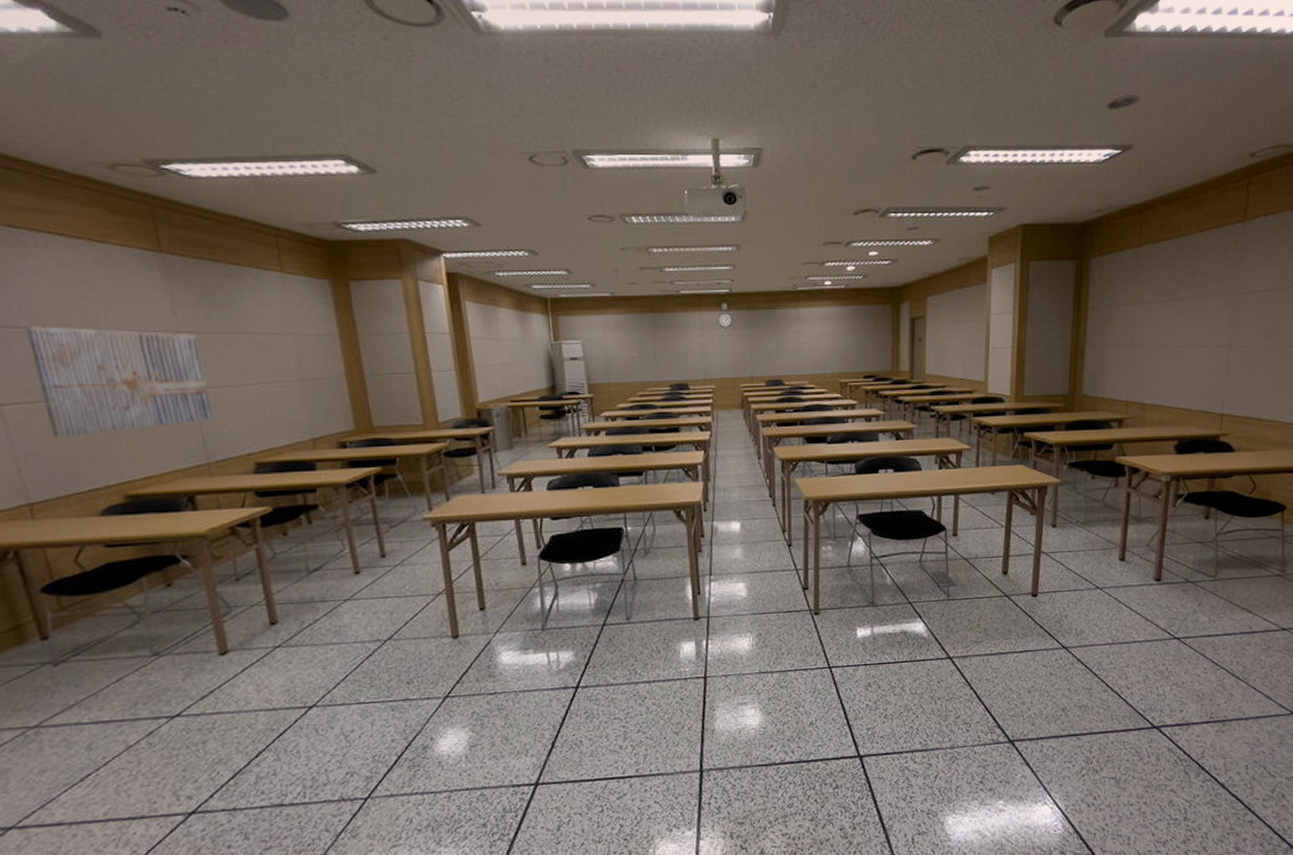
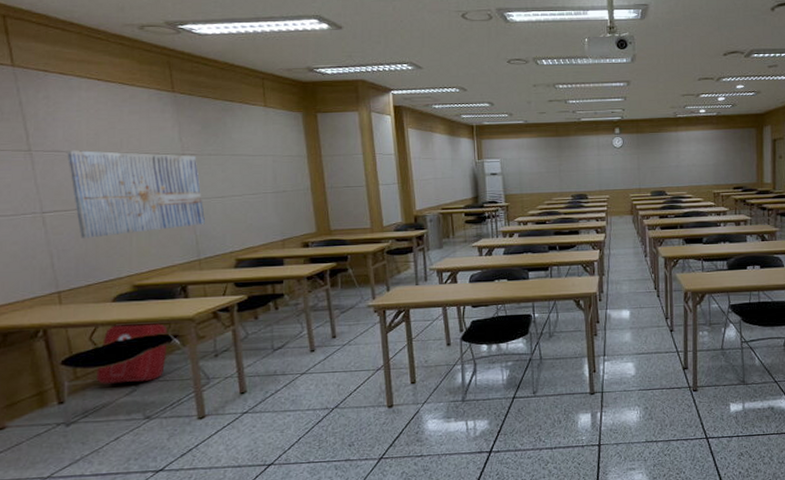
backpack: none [87,541,174,616] -> present [97,323,168,384]

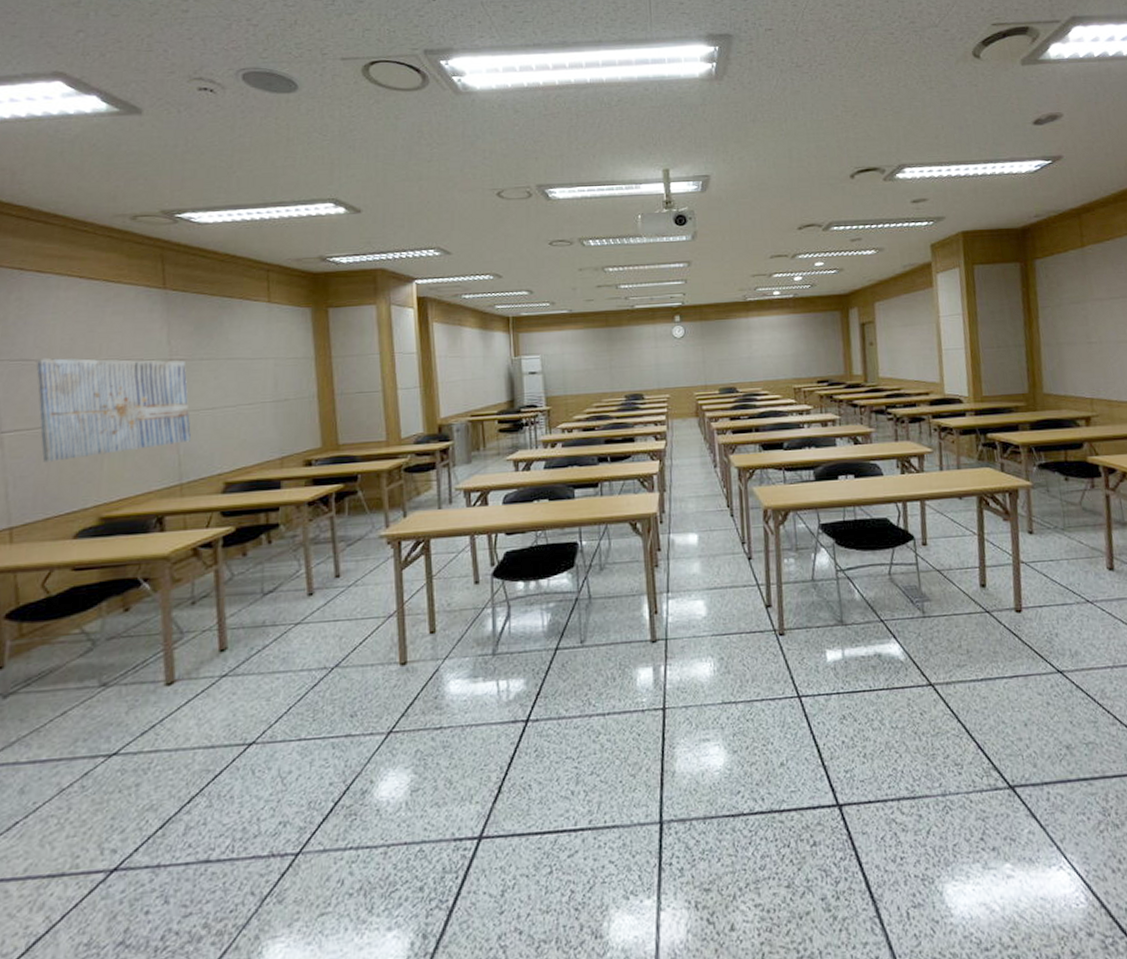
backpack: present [97,323,168,384] -> none [45,564,137,643]

